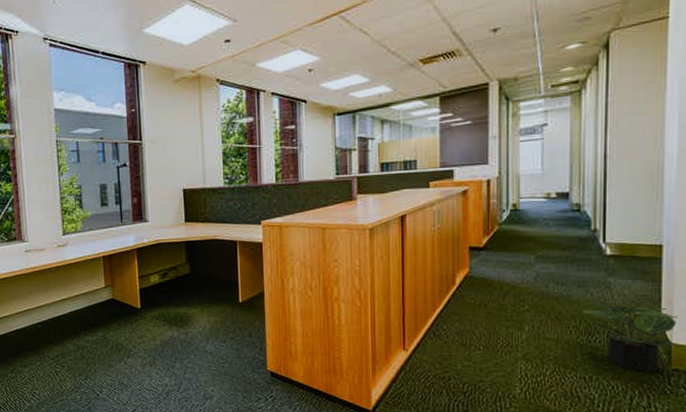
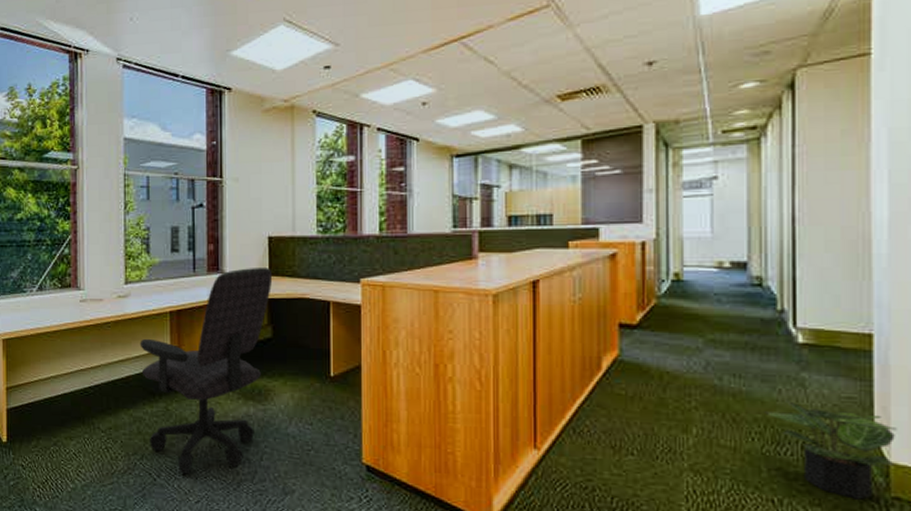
office chair: none [78,214,189,389] -> present [139,266,273,474]

